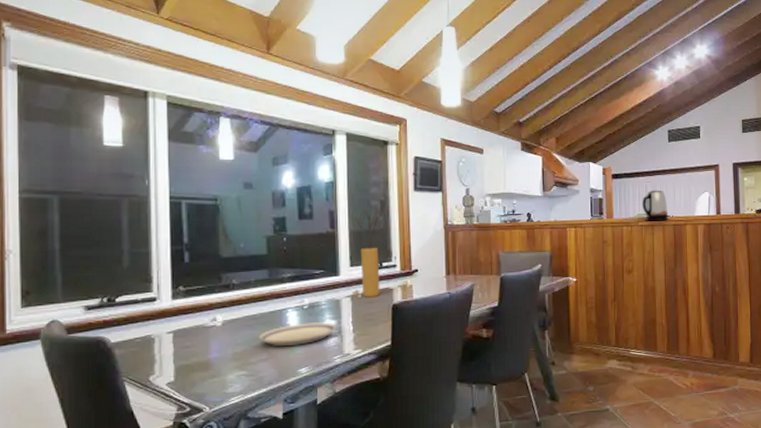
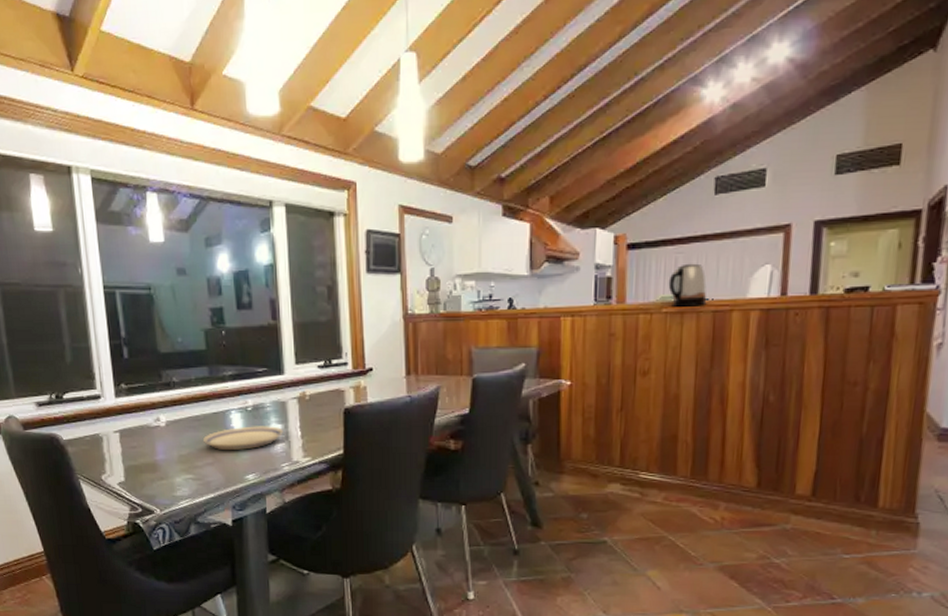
vase: present [356,207,386,298] -> none [301,293,335,400]

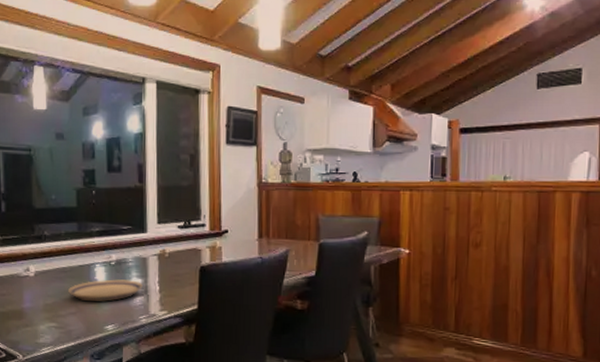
kettle: present [668,263,707,307] -> none [497,148,532,187]

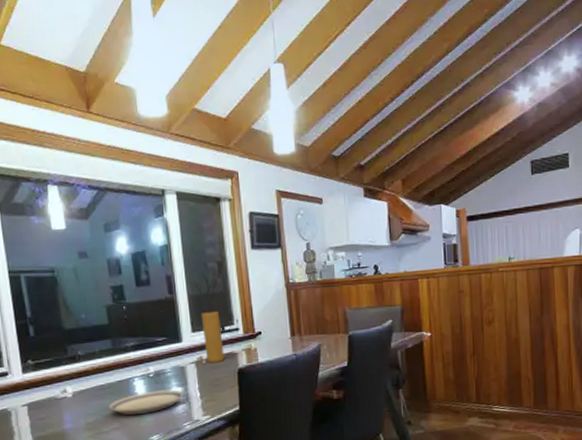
vase: none [165,161,196,258] -> present [194,268,225,364]

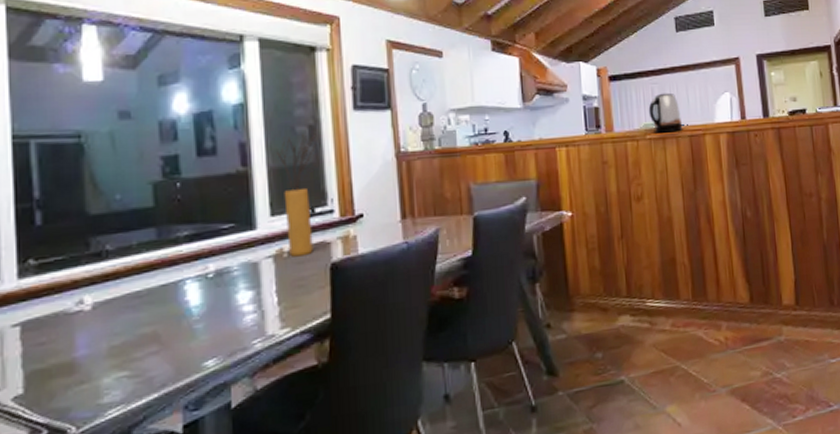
plate: present [108,389,184,415] -> none [144,294,255,333]
kettle: none [502,230,533,266] -> present [648,92,683,133]

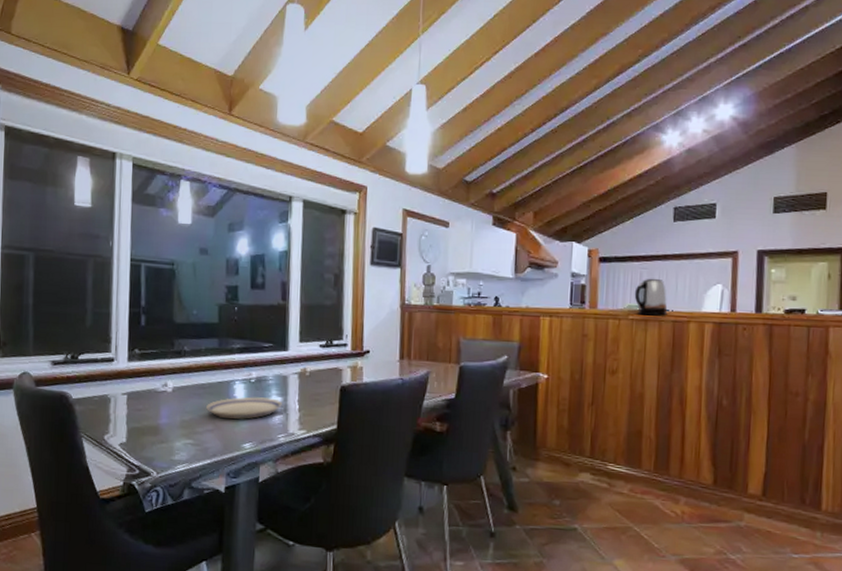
plate: none [144,294,255,333] -> present [205,397,282,419]
vase: present [277,133,317,257] -> none [308,280,340,377]

